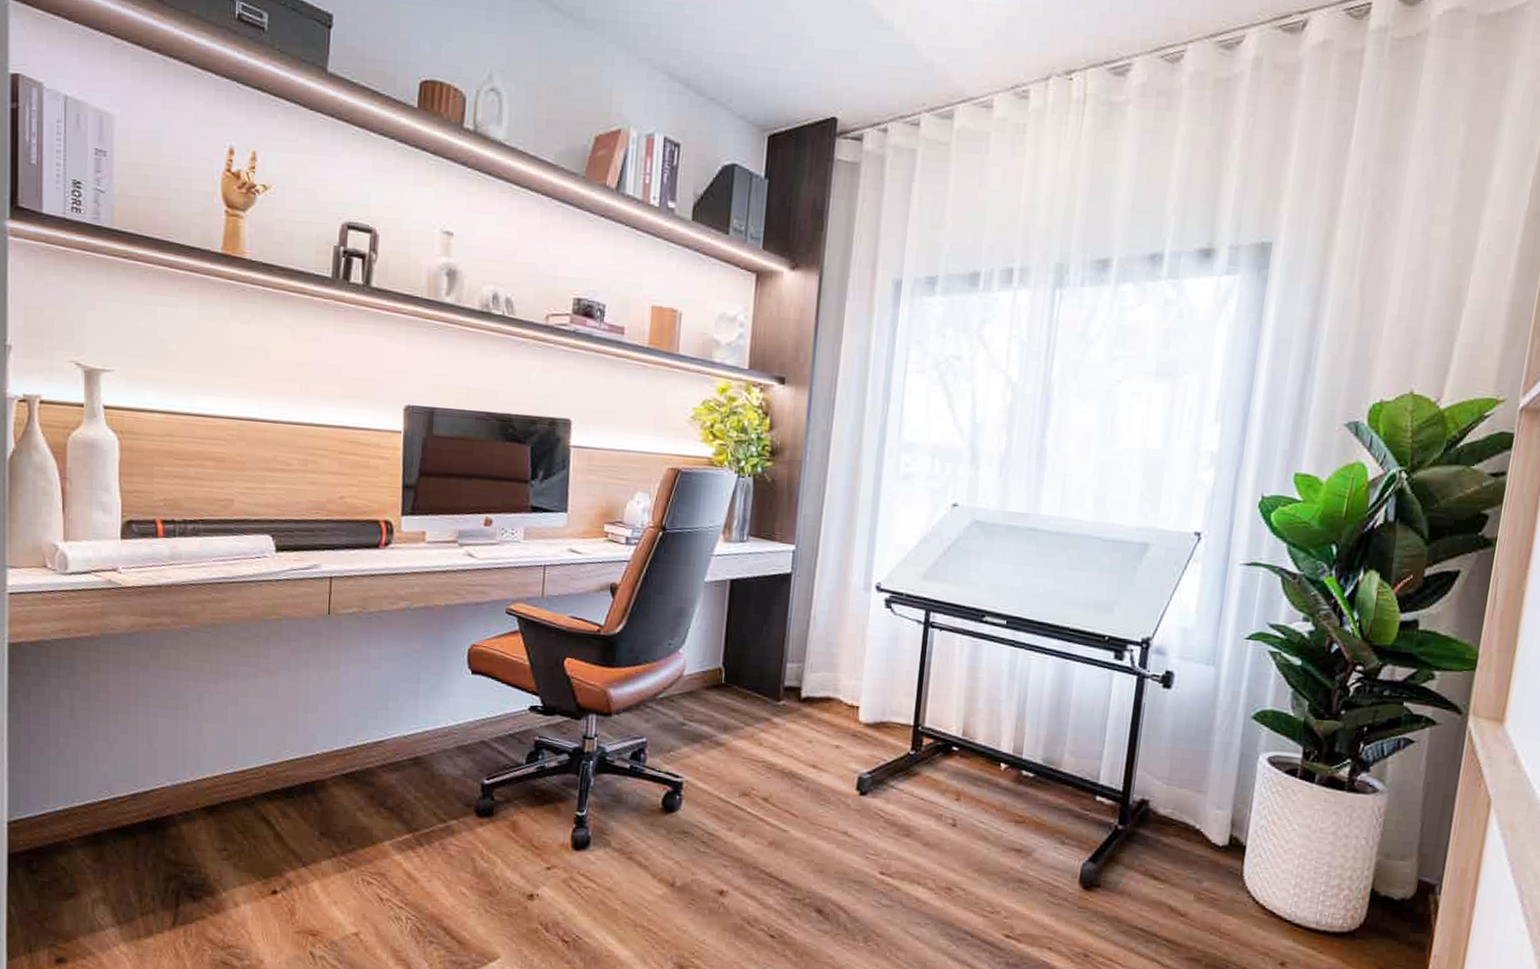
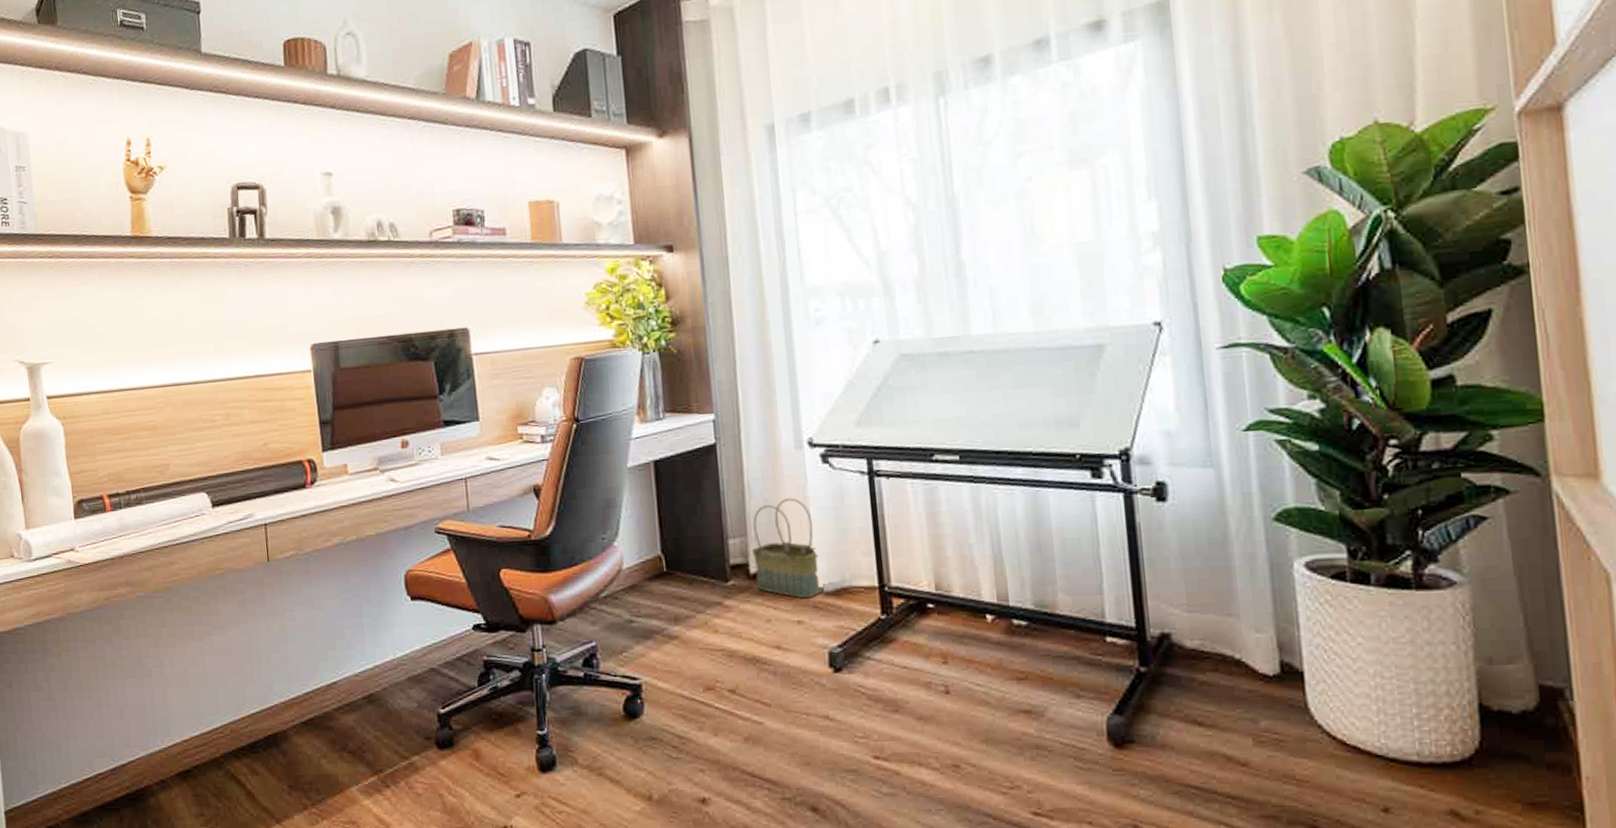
basket: none [805,633,867,727] -> present [752,497,825,599]

